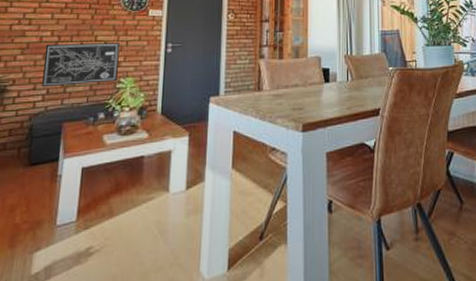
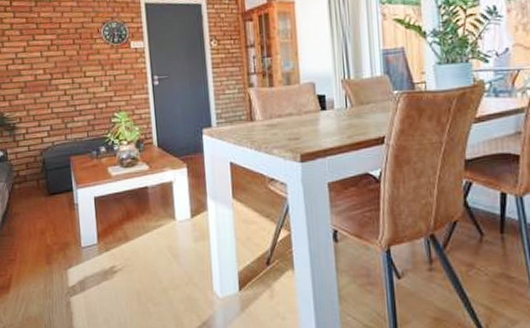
wall art: present [42,43,120,88] -> none [41,77,111,124]

